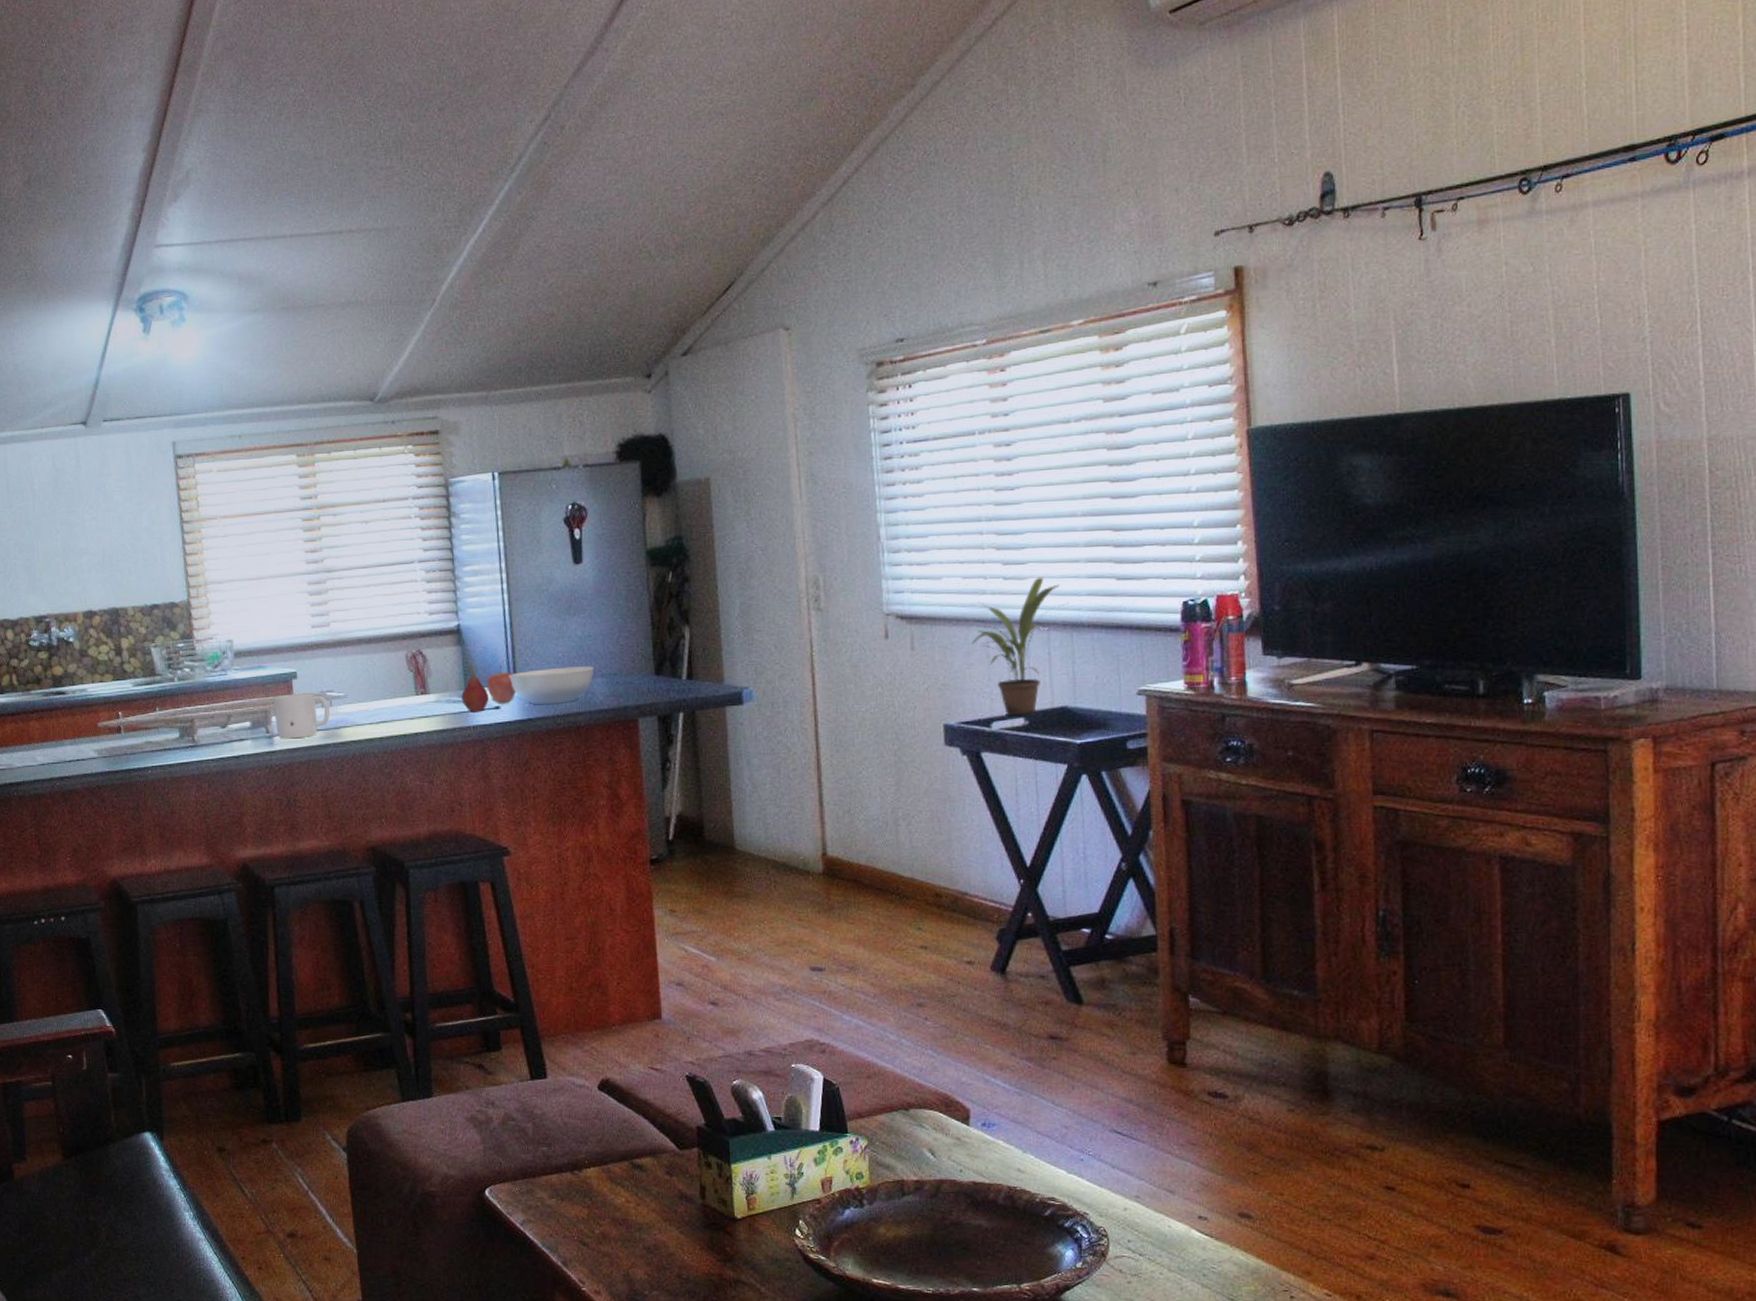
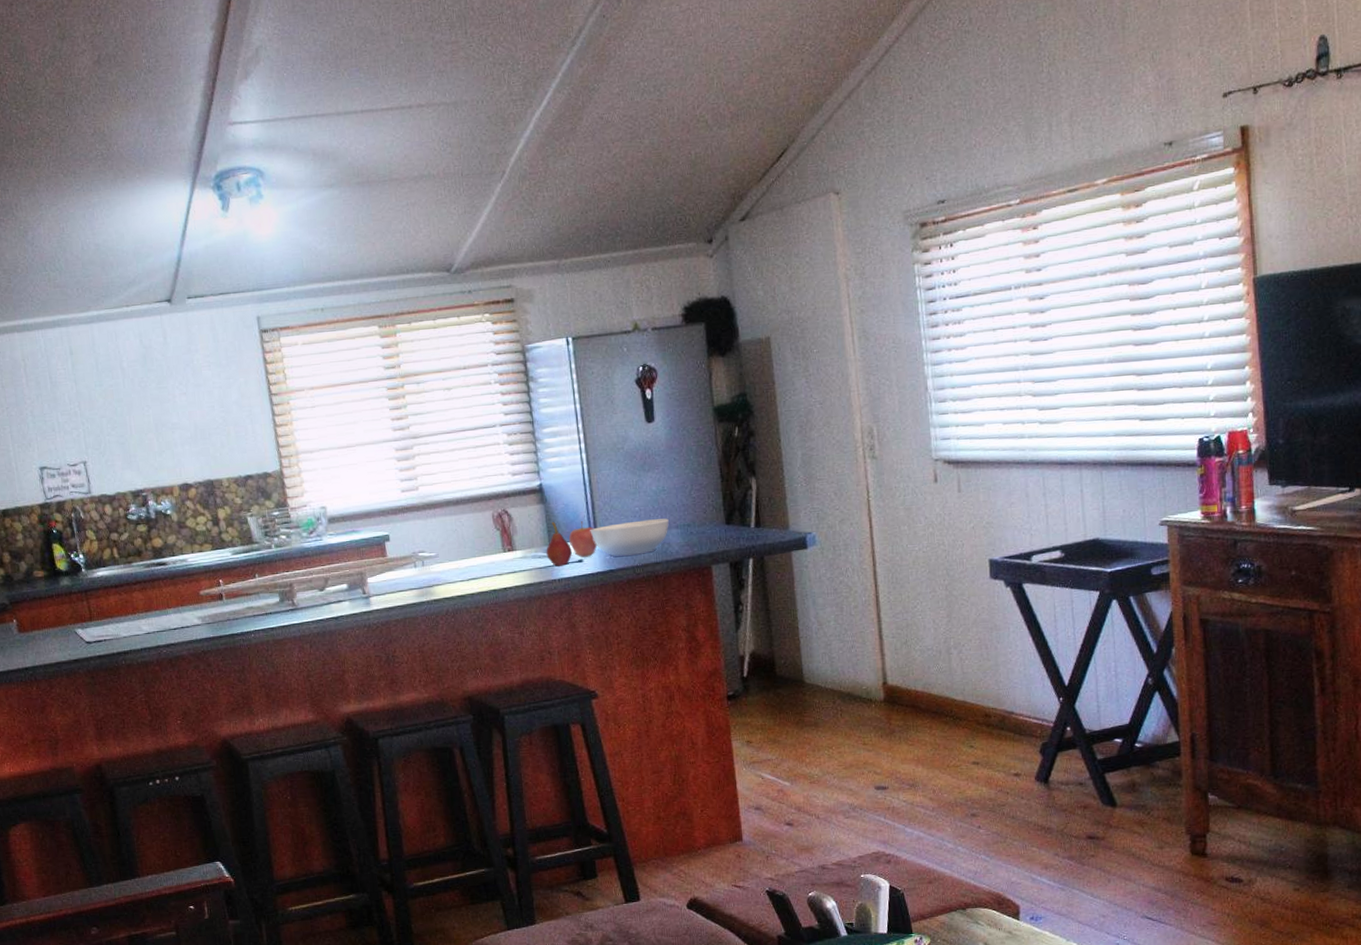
mug: present [273,692,331,739] -> none [367,553,423,599]
potted plant: present [971,577,1068,716] -> none [1012,420,1098,550]

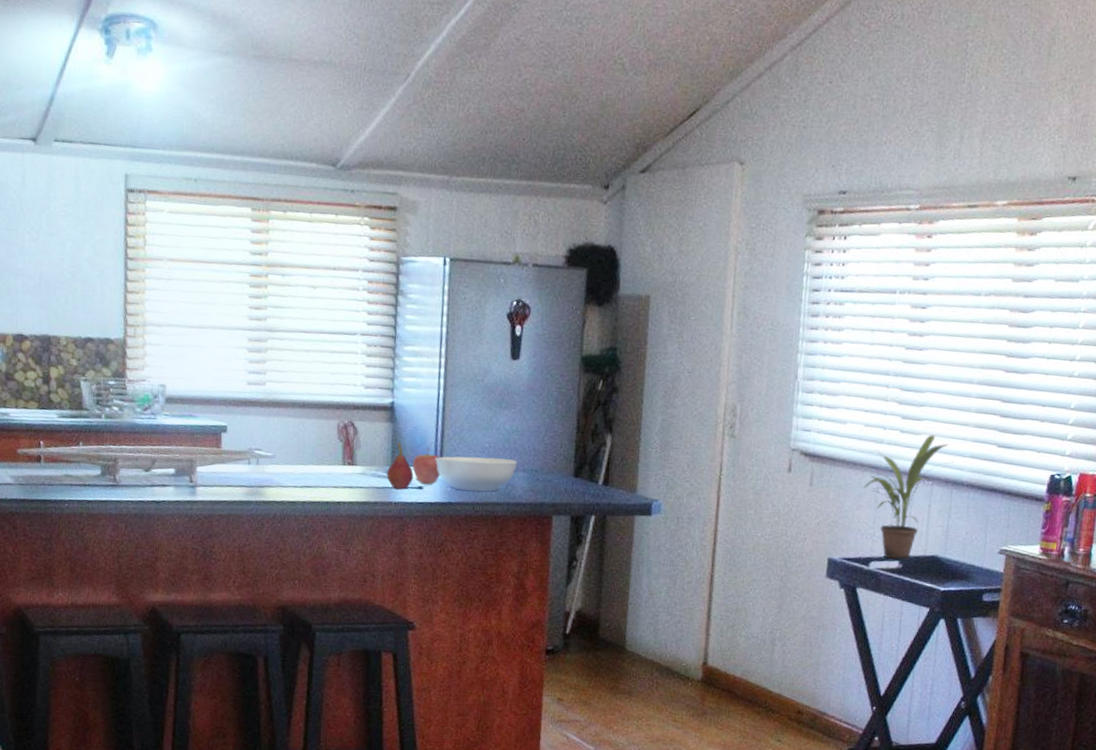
potted plant: none [1012,420,1098,550] -> present [863,434,953,560]

